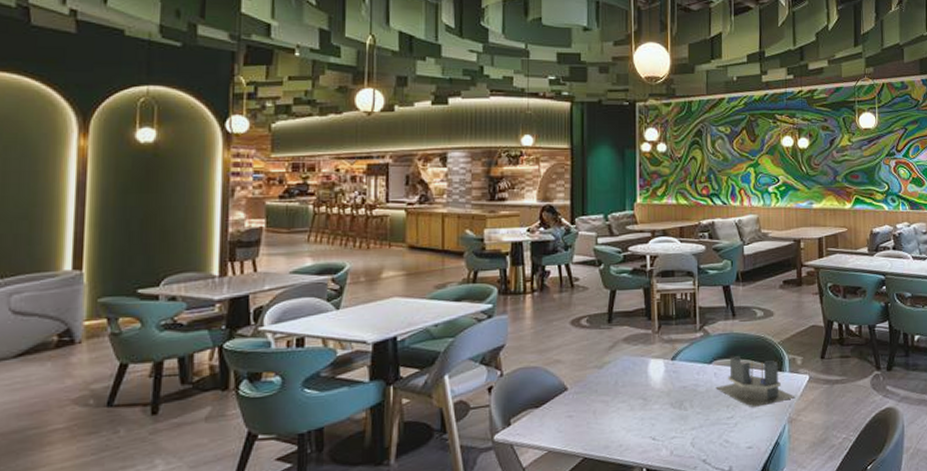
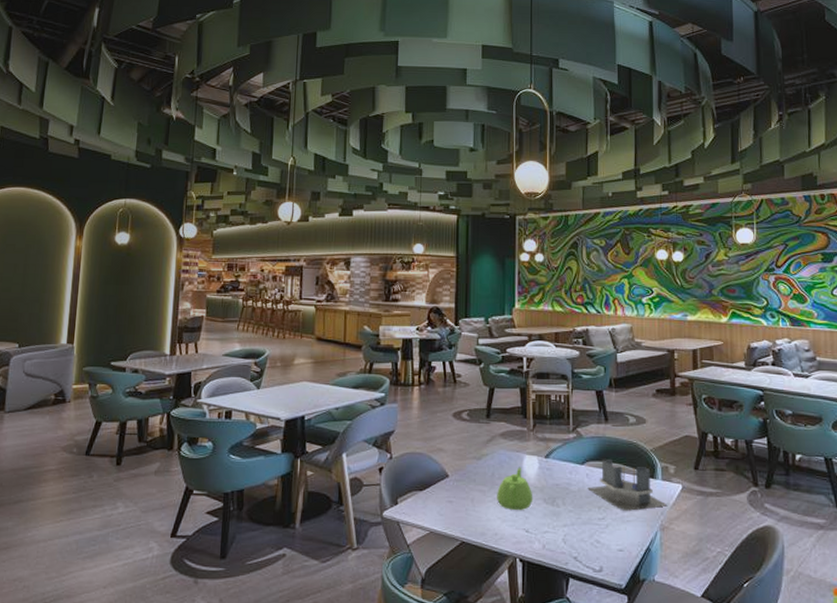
teapot: none [621,372,660,418] -> present [497,467,533,510]

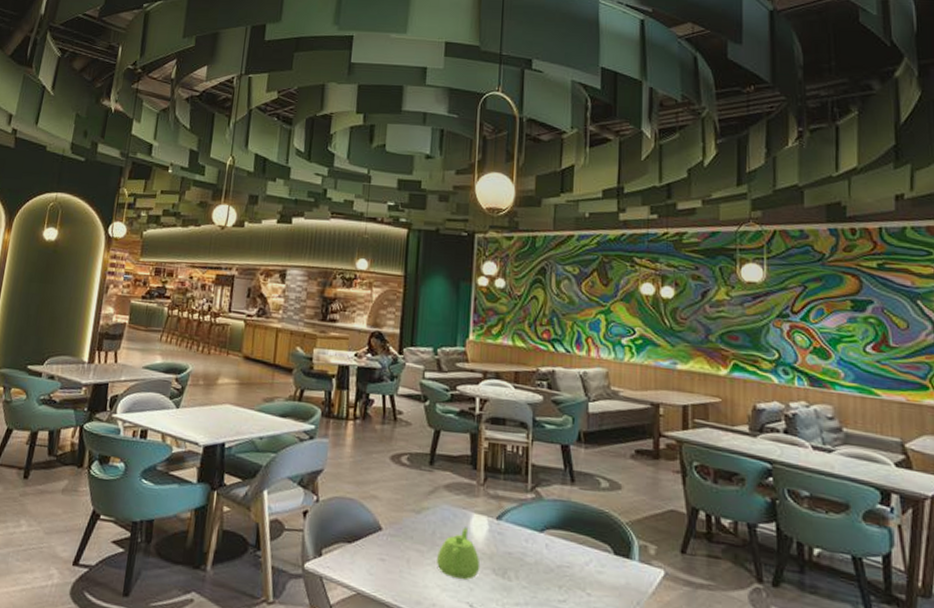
utensil holder: present [587,460,667,511] -> none [546,529,644,596]

